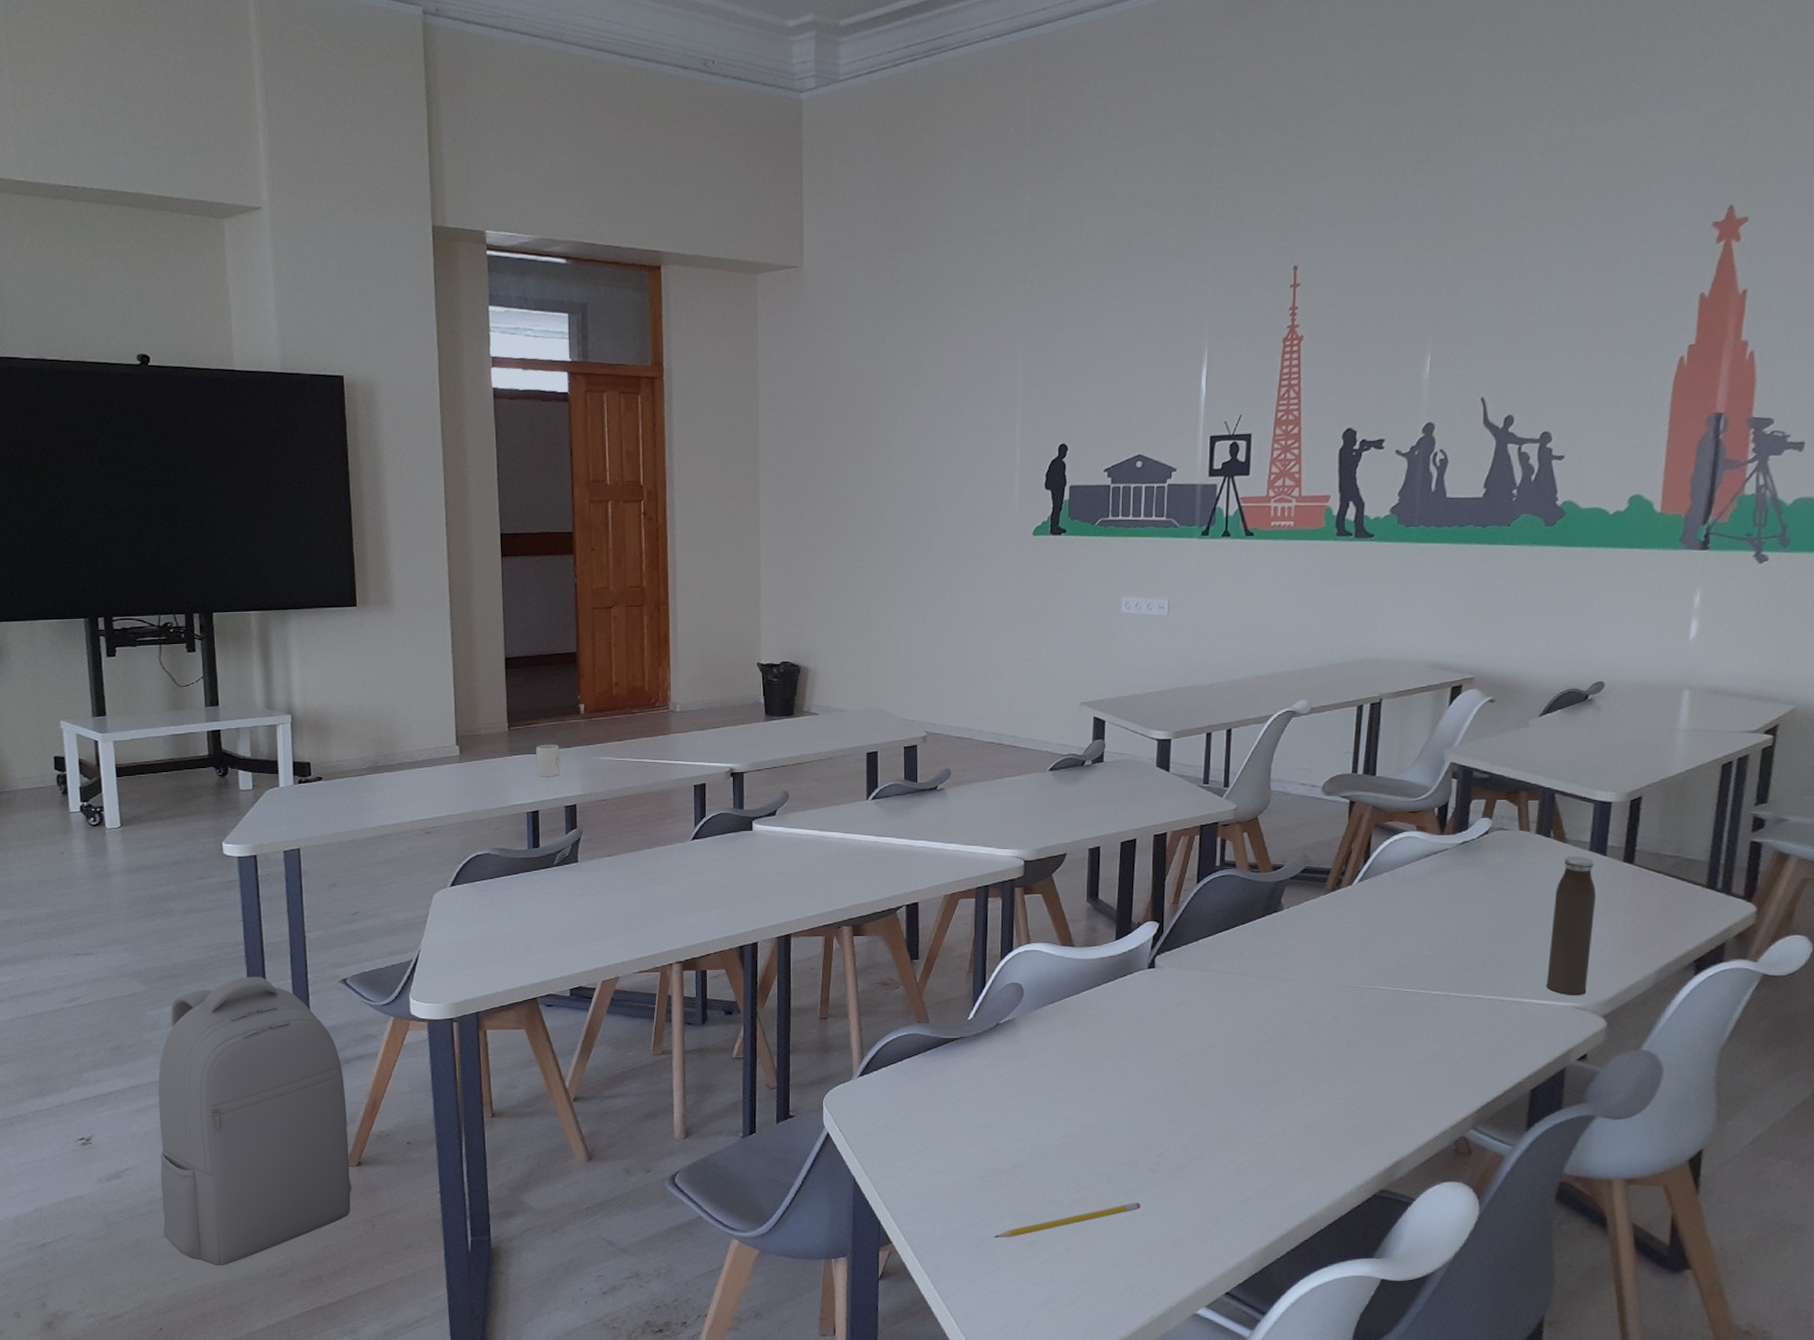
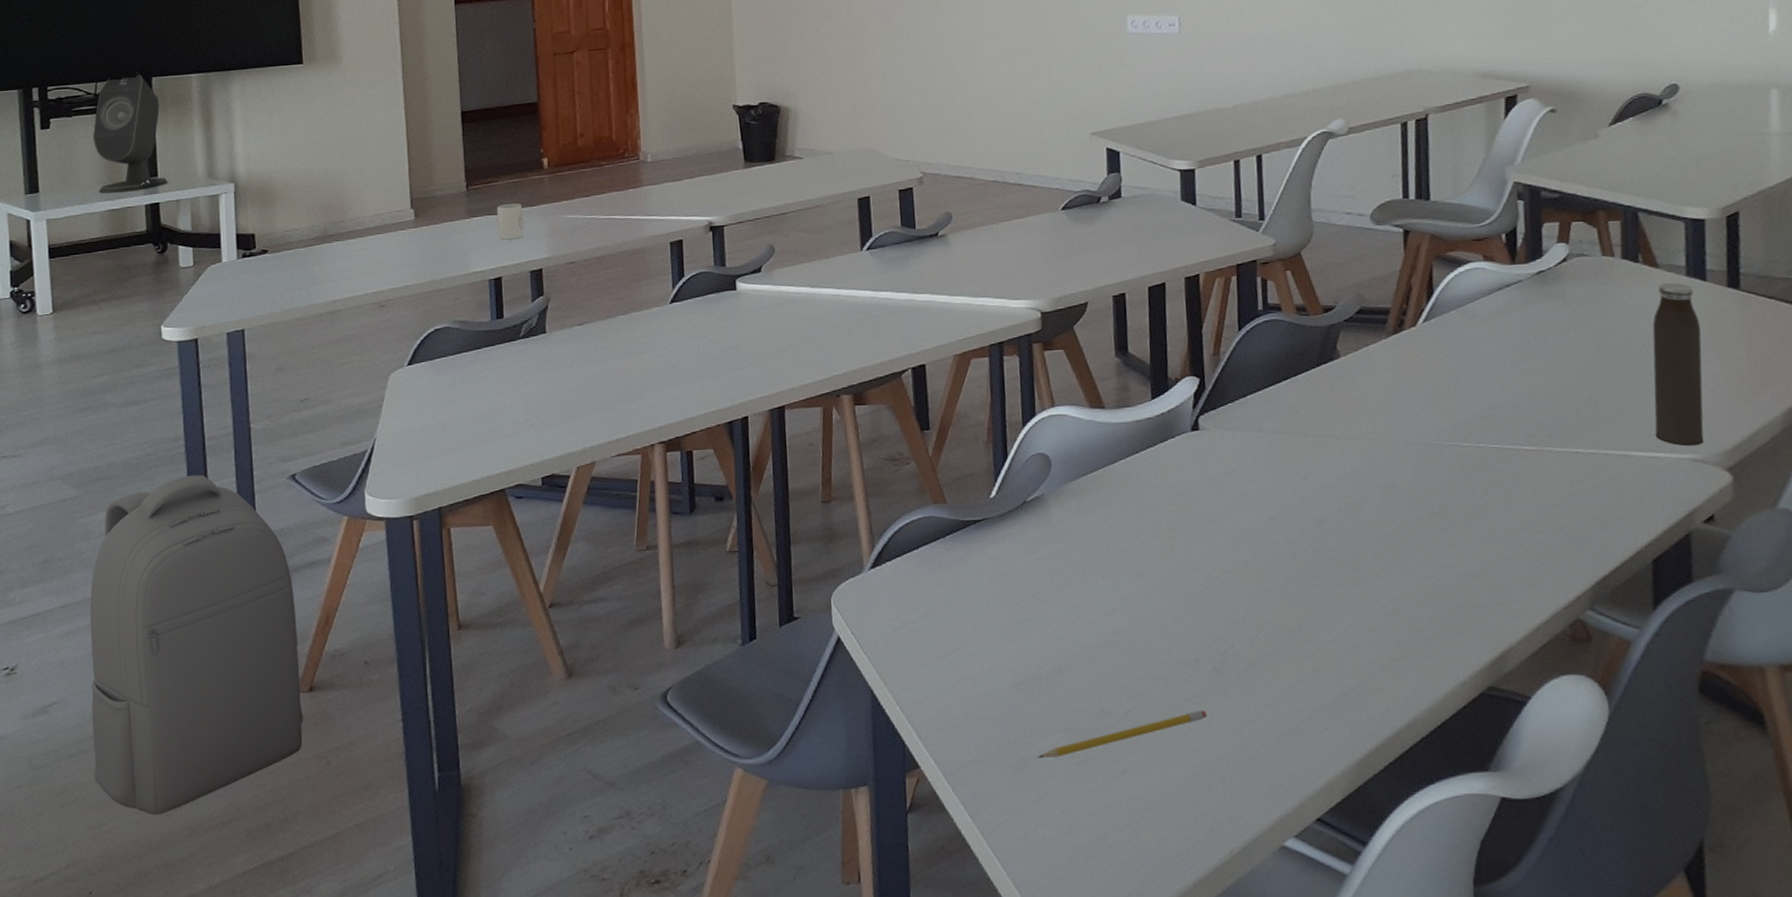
speaker: none [156,607,229,719] -> present [92,72,168,194]

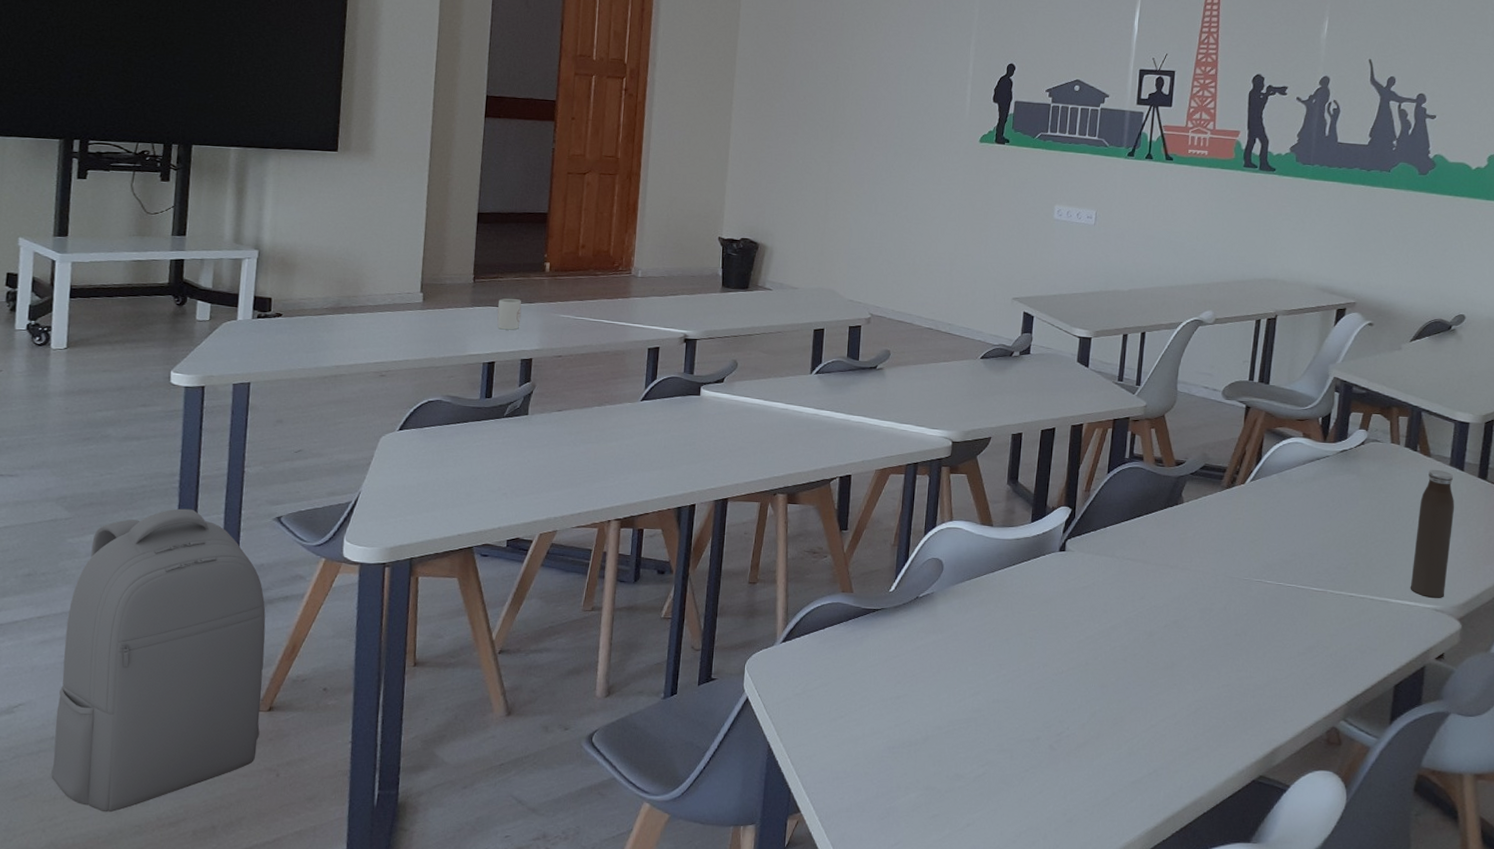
speaker: present [92,72,168,194] -> none [127,138,197,247]
pencil: present [1037,710,1207,758] -> none [898,779,1040,811]

